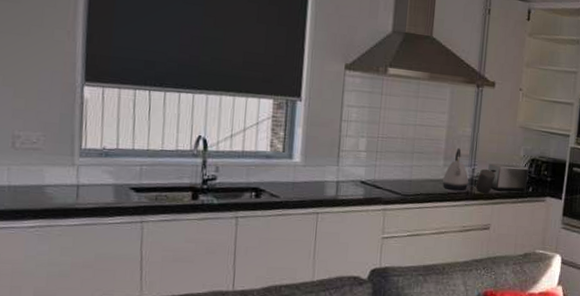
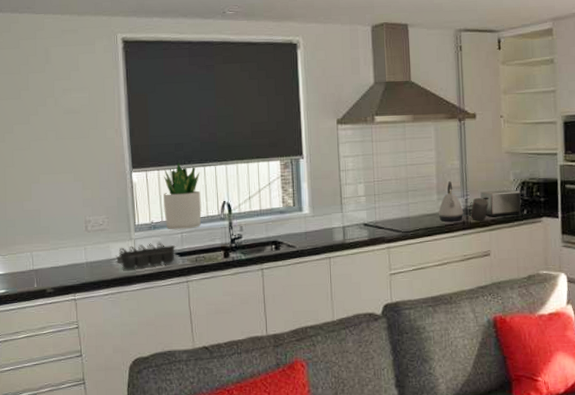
dish rack: none [49,172,132,201] -> present [115,242,176,270]
planter: none [121,83,173,163] -> present [163,162,202,230]

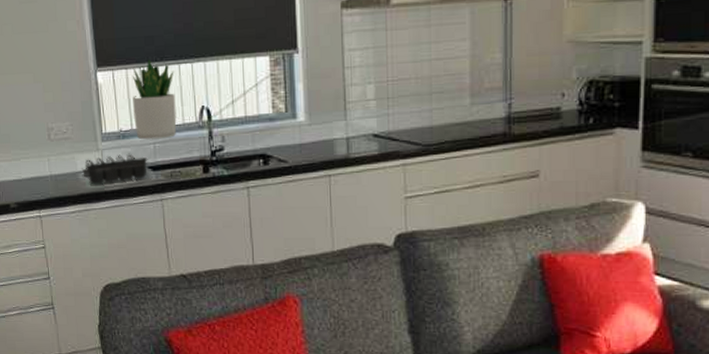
kettle: present [438,181,464,222] -> none [470,80,506,134]
canister: present [466,197,489,221] -> none [509,101,540,132]
toaster: present [480,189,522,217] -> none [529,91,586,128]

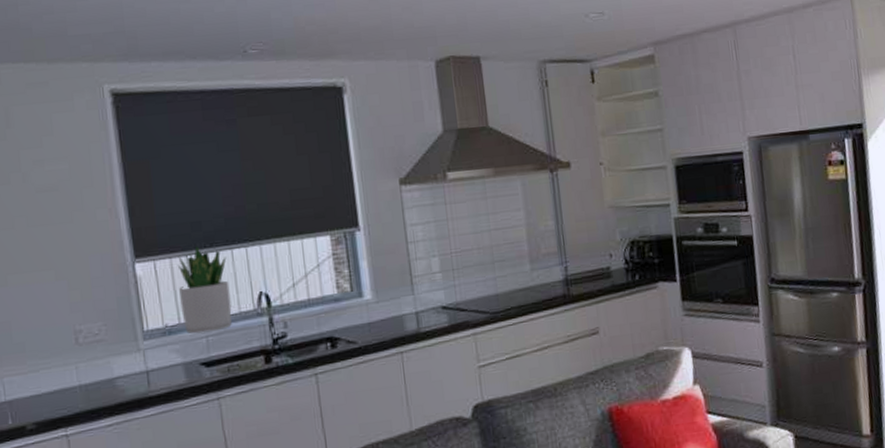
dish rack: present [81,153,148,185] -> none [119,350,200,391]

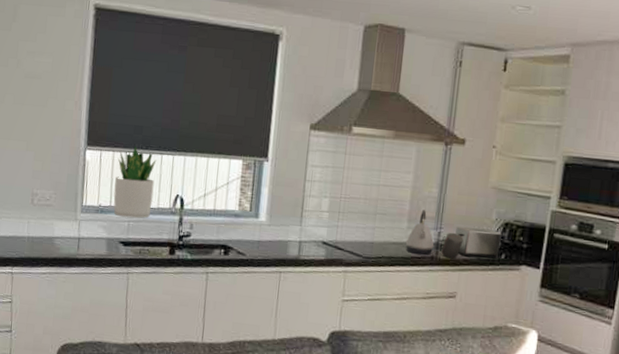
kettle: none [532,246,564,297] -> present [405,210,434,256]
canister: none [567,263,593,293] -> present [436,232,464,259]
toaster: none [582,251,633,287] -> present [455,227,502,259]

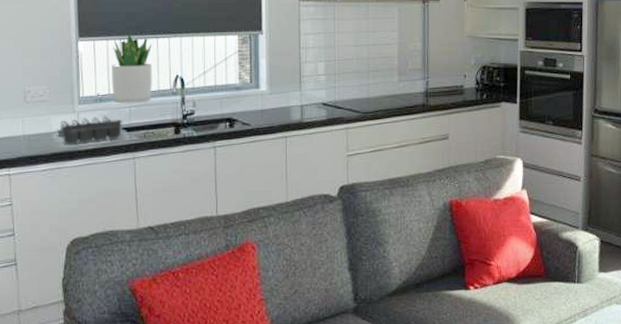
dish rack: none [58,227,121,252] -> present [56,115,123,144]
kettle: present [405,210,434,256] -> none [398,63,424,104]
canister: present [436,232,464,259] -> none [426,80,449,104]
toaster: present [455,227,502,259] -> none [441,73,481,101]

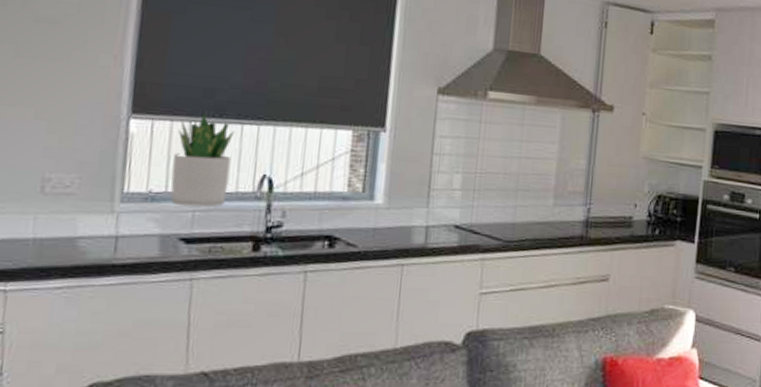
dish rack: present [56,115,123,144] -> none [83,220,182,255]

